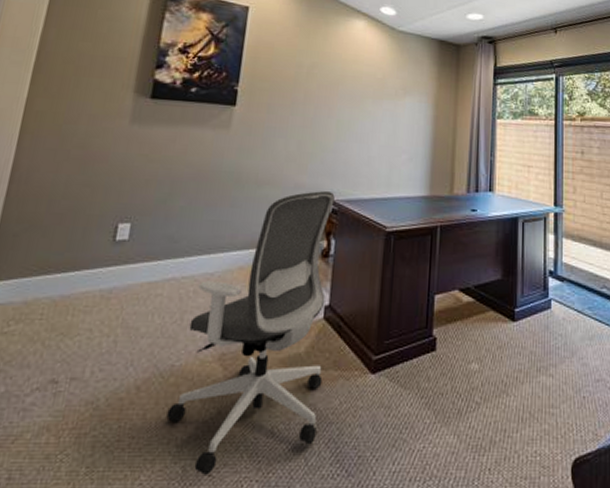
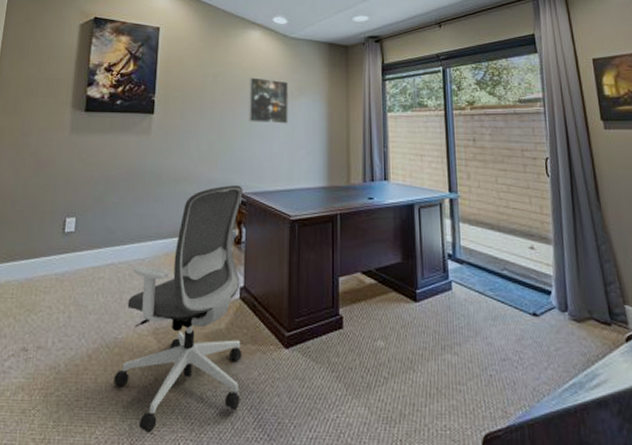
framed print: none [346,71,393,126] -> present [248,77,289,124]

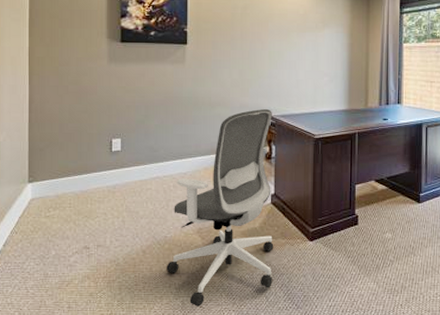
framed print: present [248,77,289,124] -> none [276,10,313,54]

